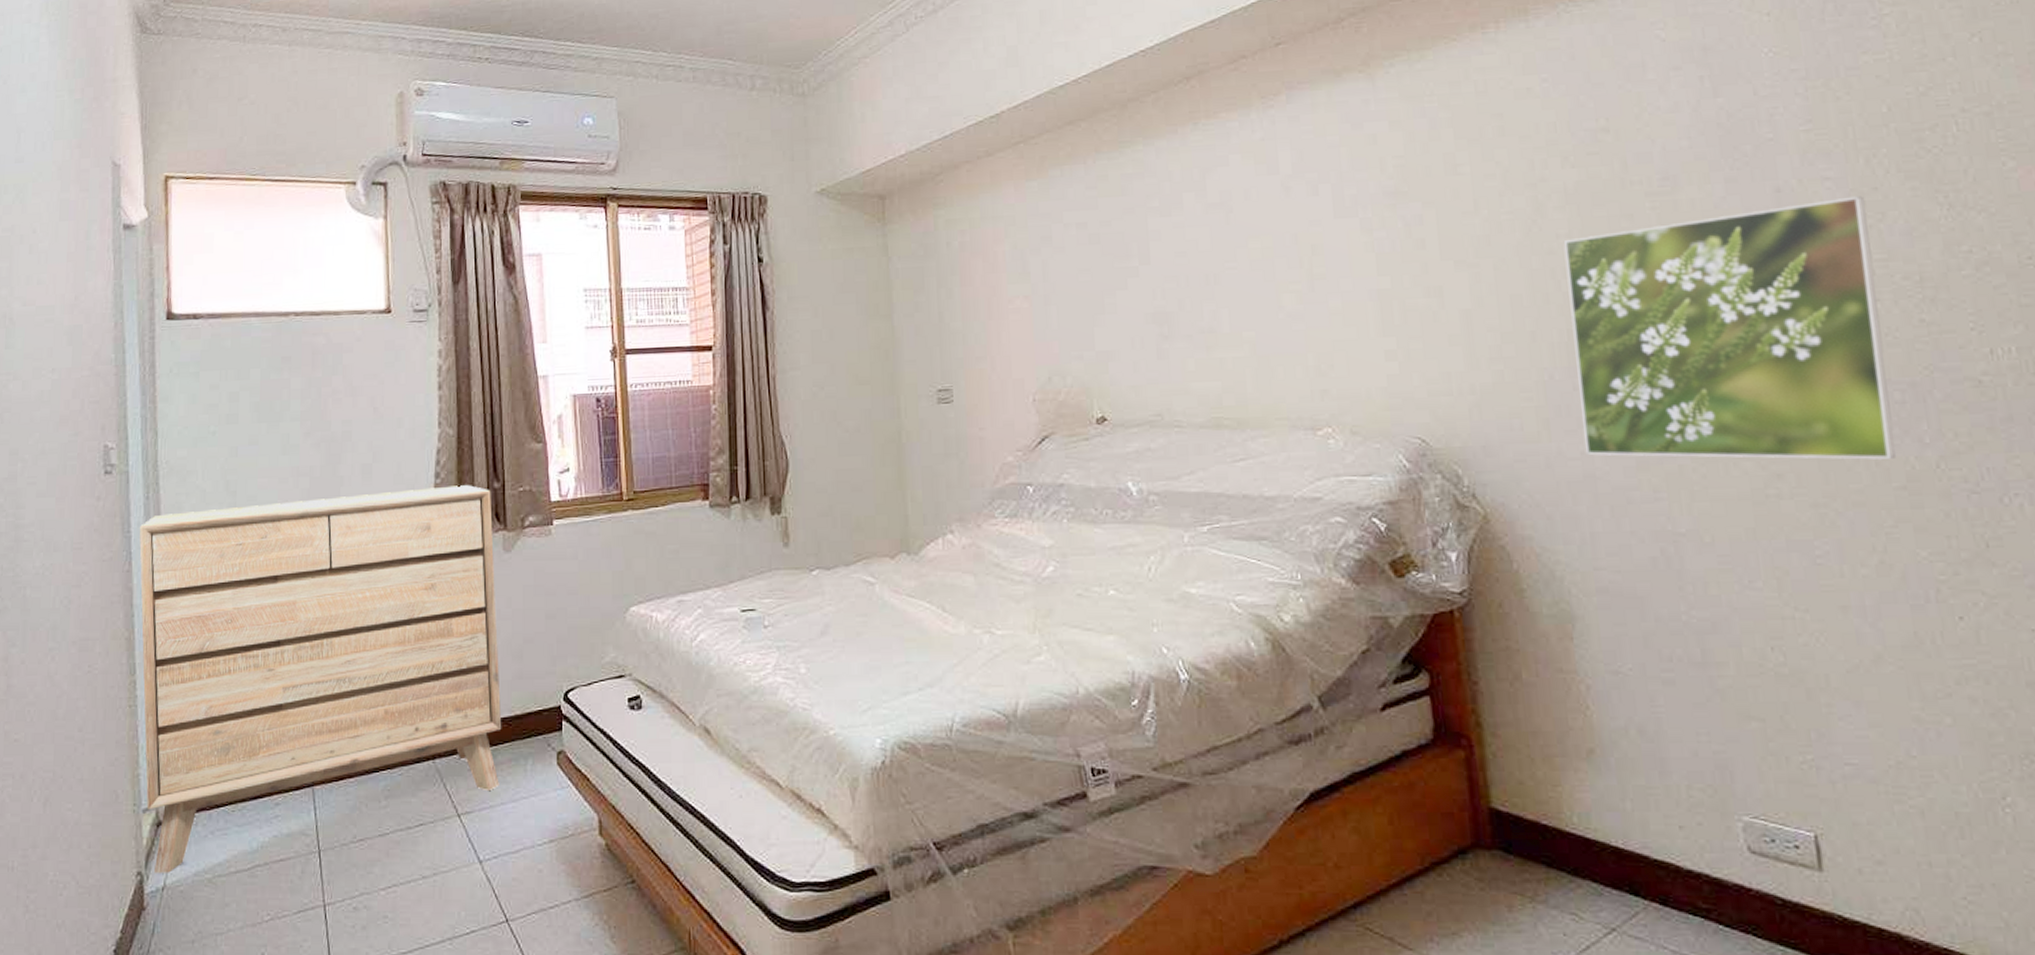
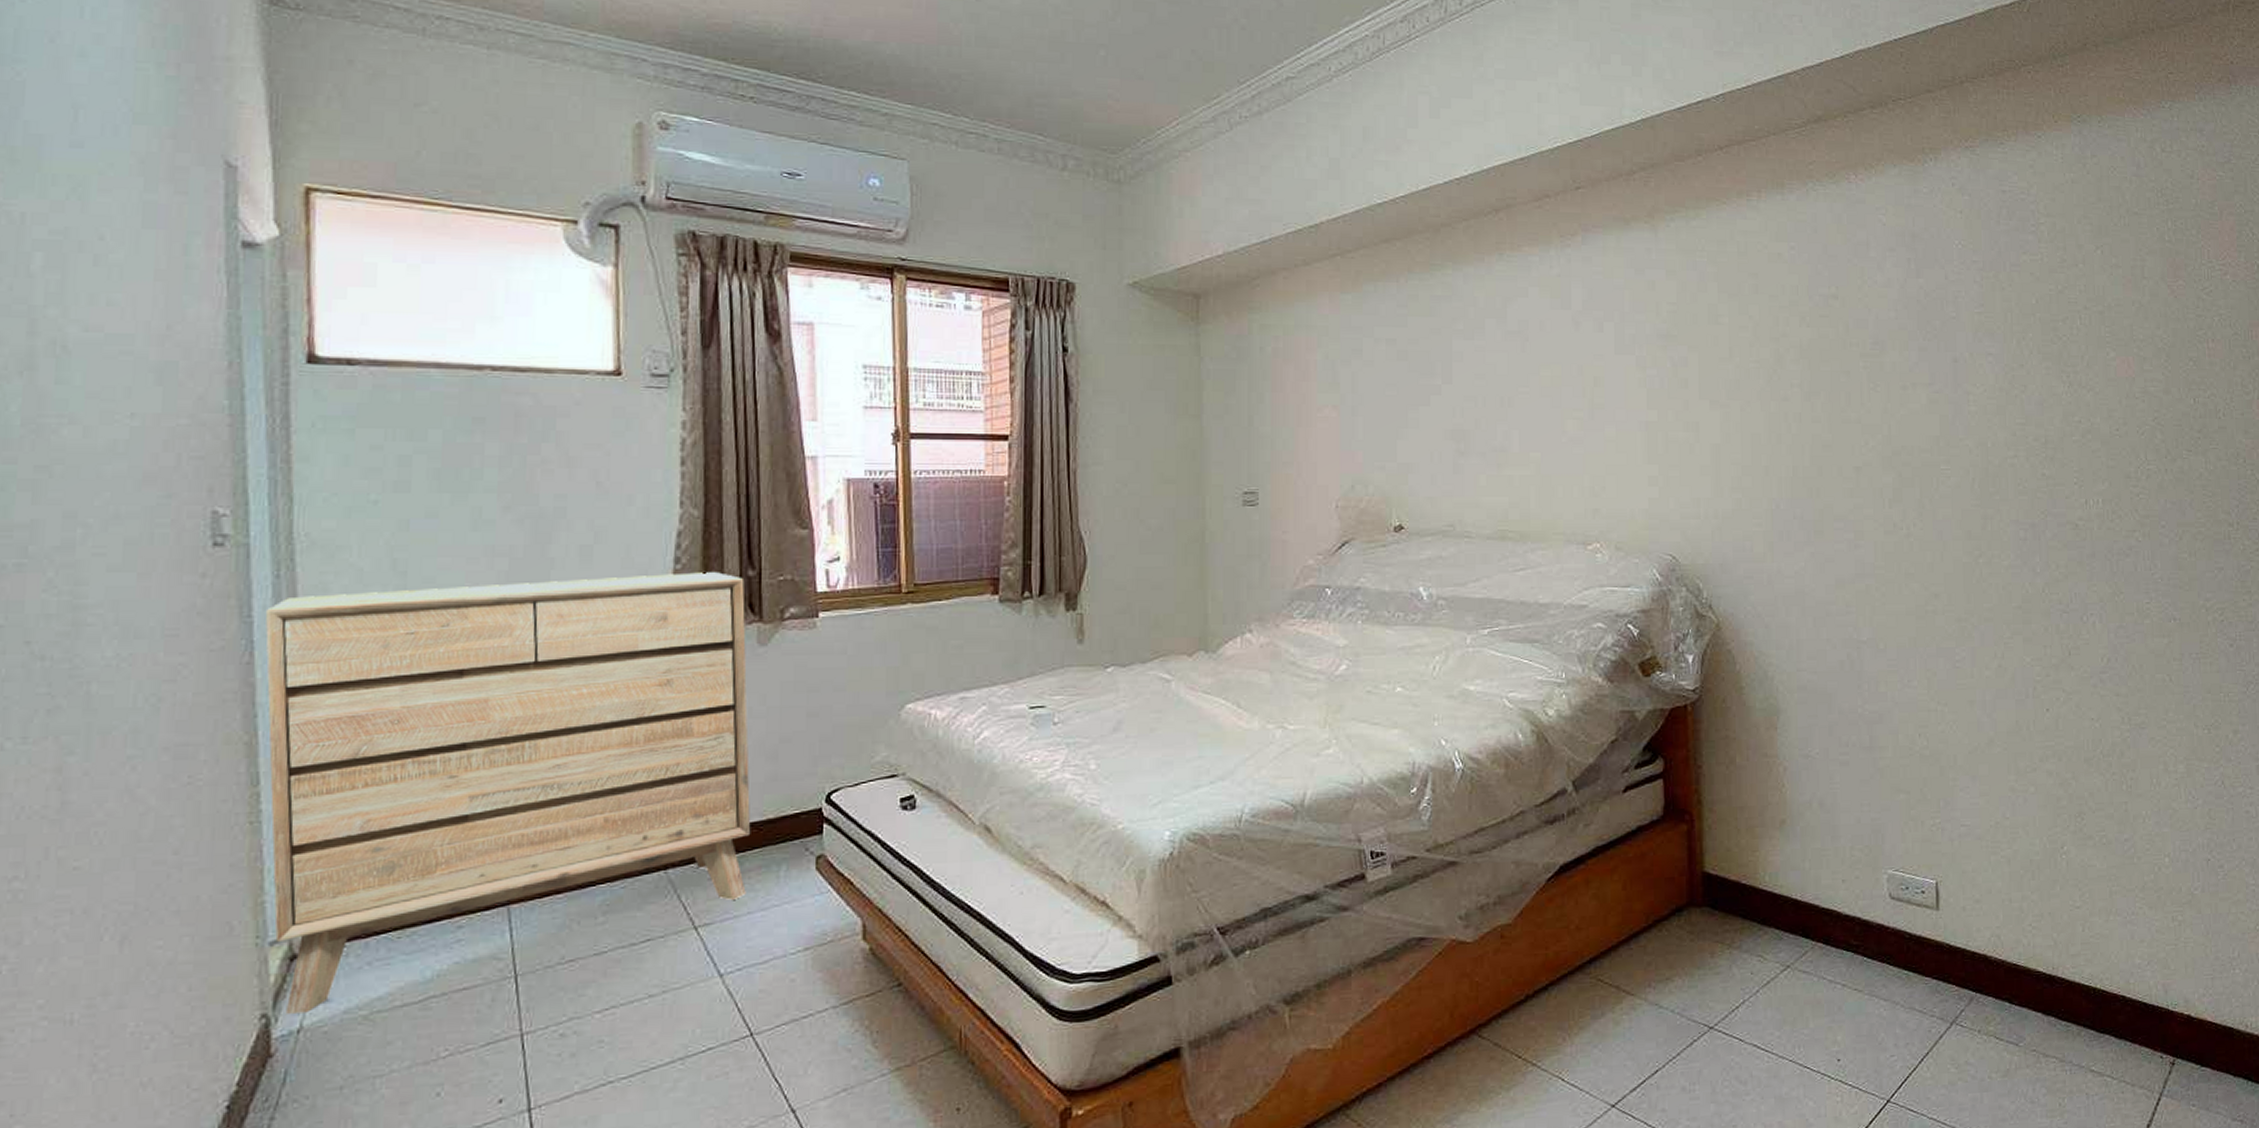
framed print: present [1563,196,1896,460] -> none [1796,370,2017,584]

